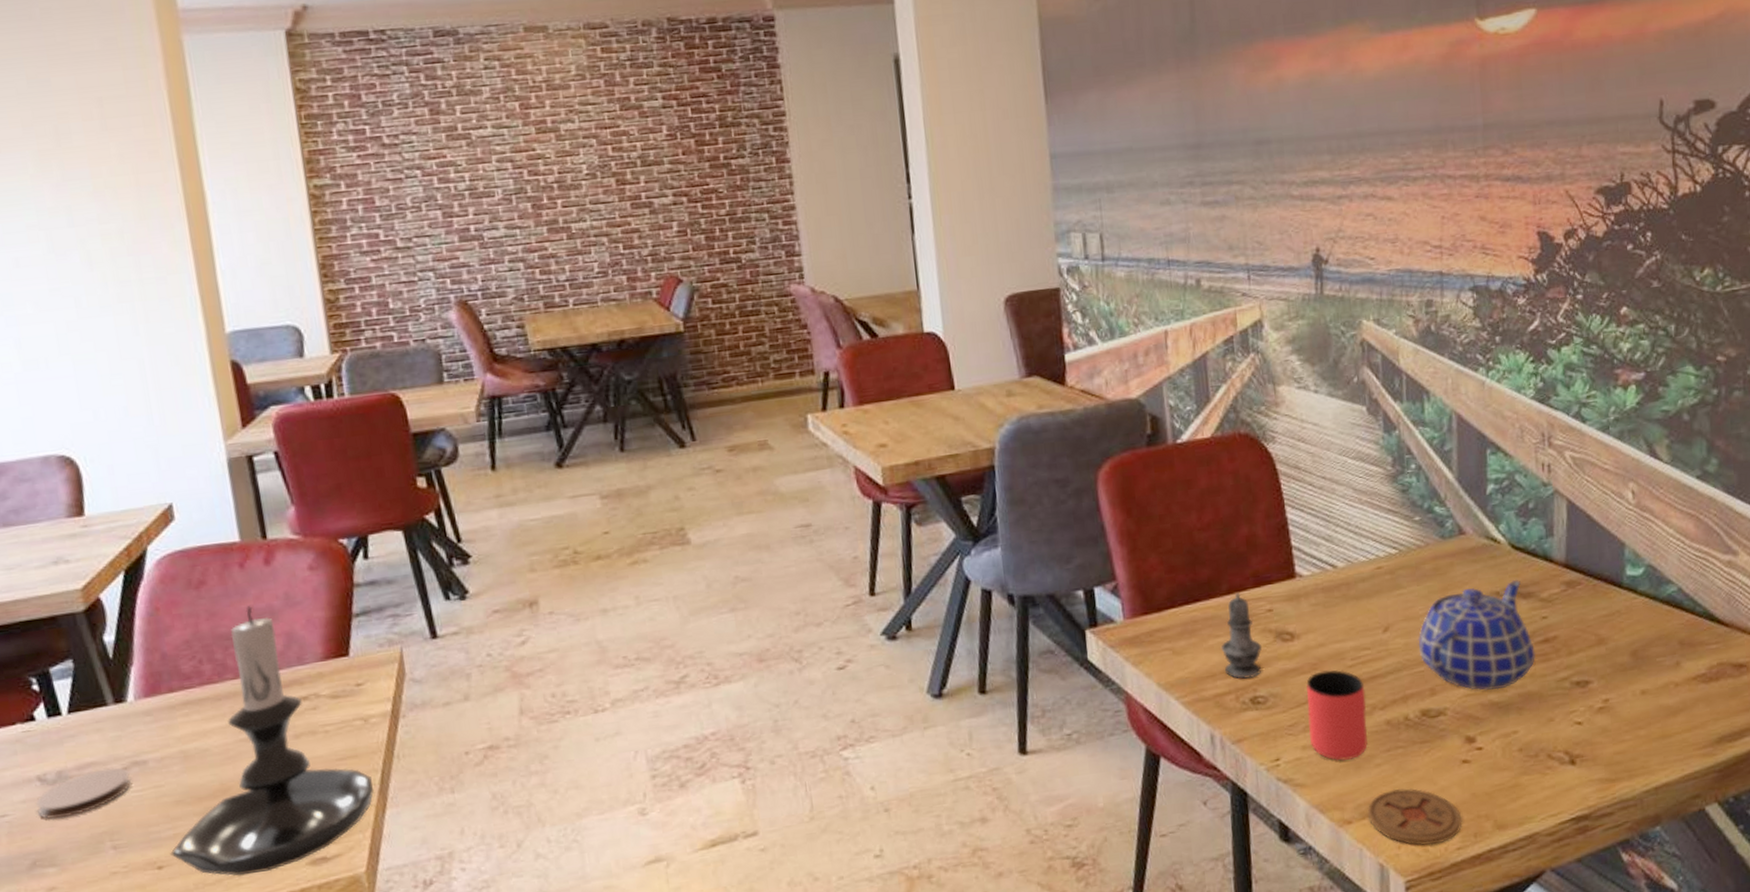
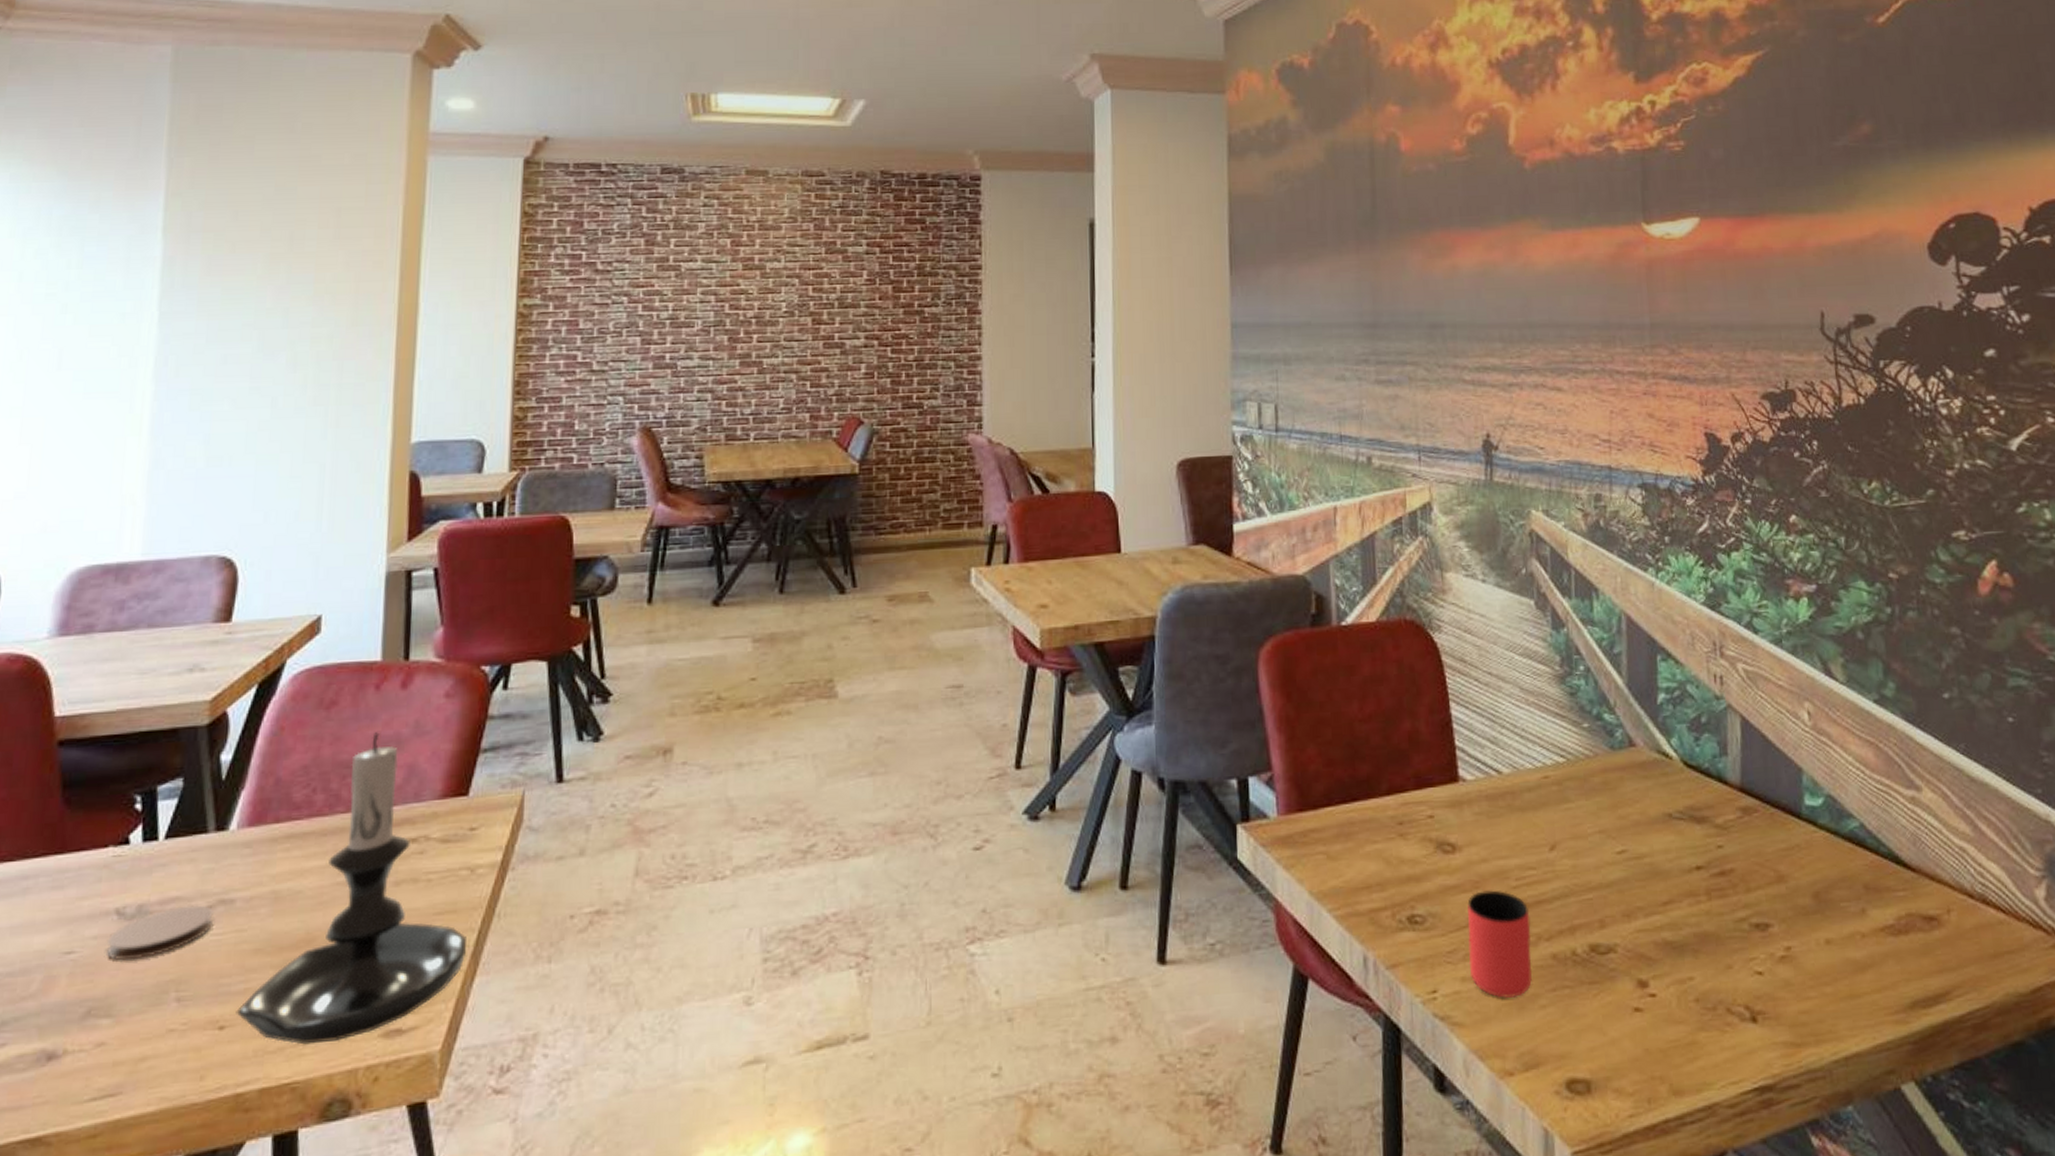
salt shaker: present [1221,592,1263,679] -> none [1378,794,1422,893]
coaster: present [1367,788,1462,846] -> none [1531,1036,1635,1110]
teapot: present [1418,579,1536,690] -> none [1586,800,1712,927]

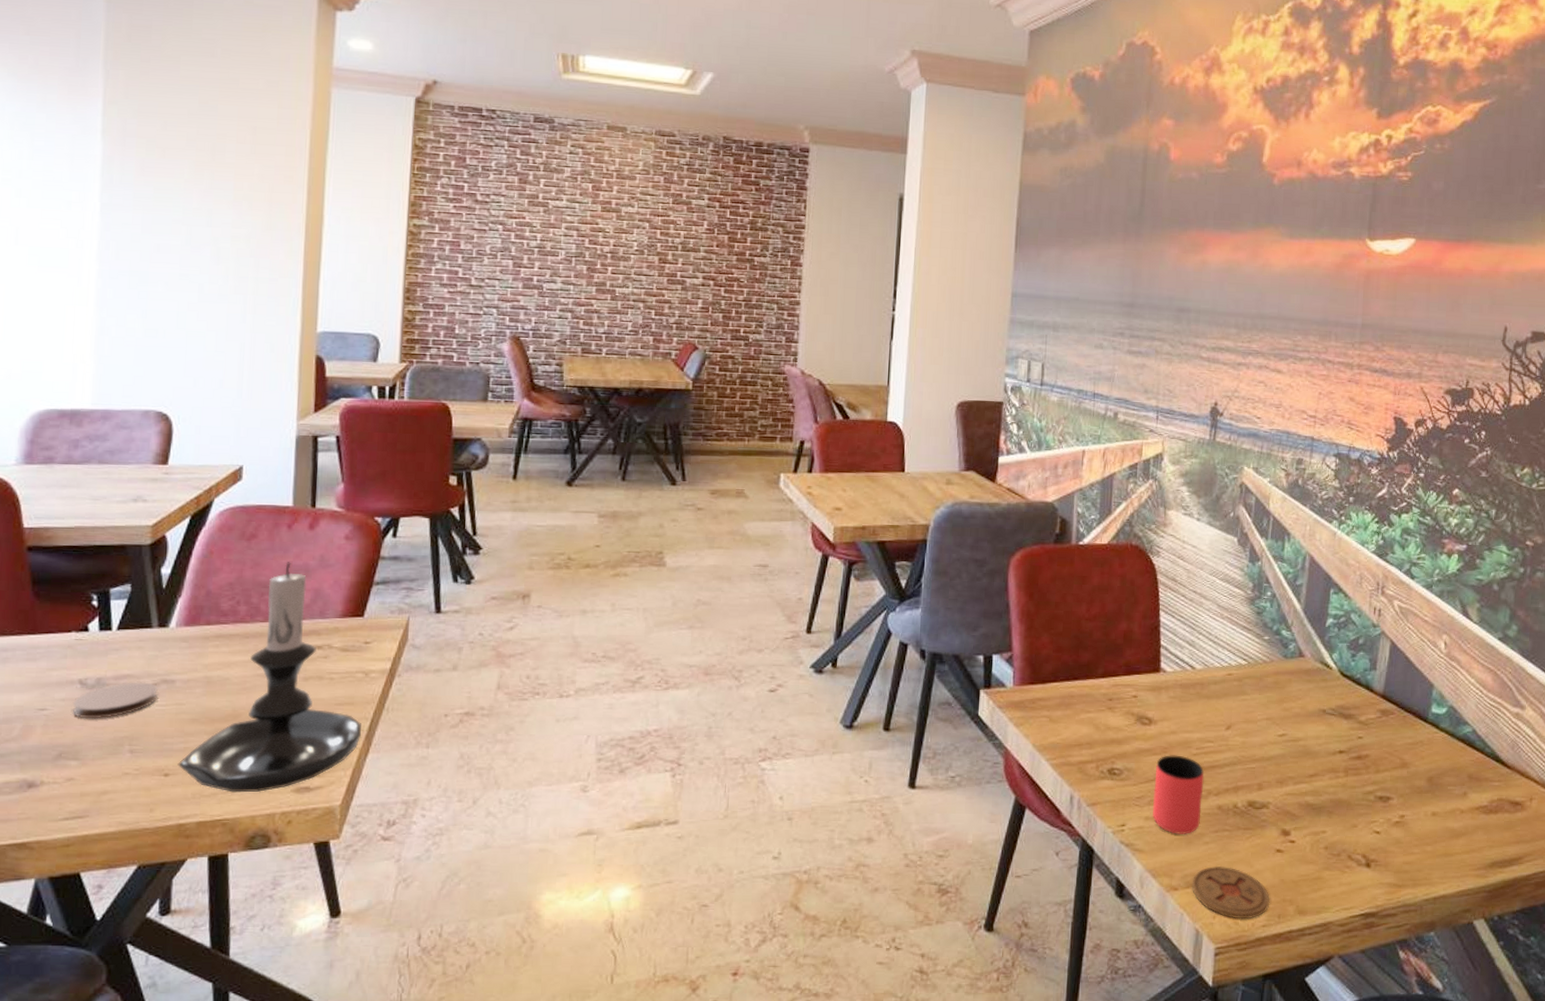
coaster: none [1531,1036,1635,1110] -> present [1191,865,1270,919]

